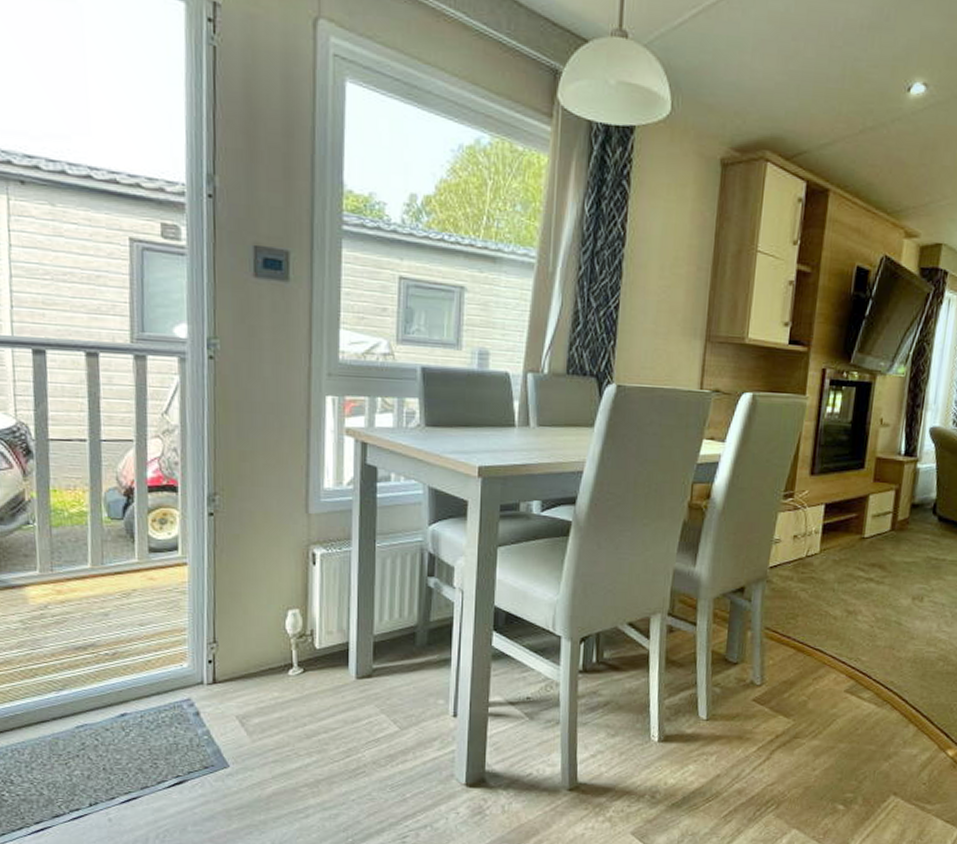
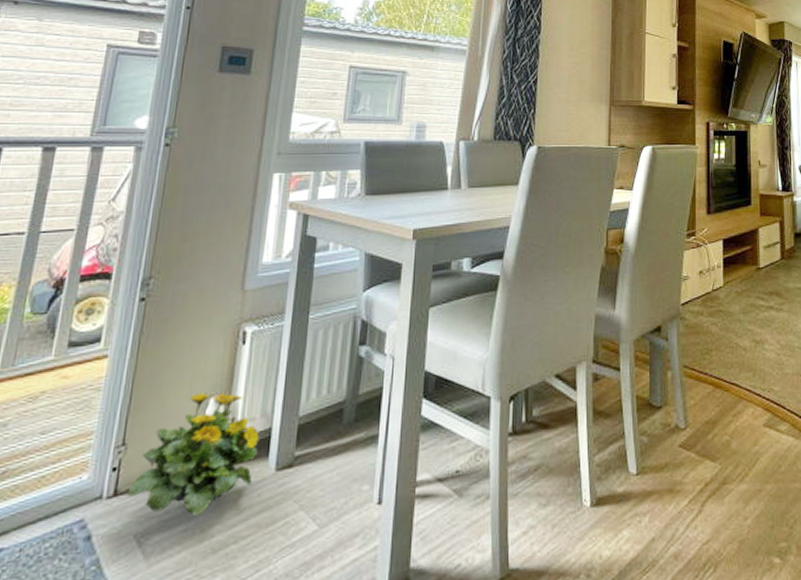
flowering plant: none [225,605,338,707] -> present [127,393,259,516]

